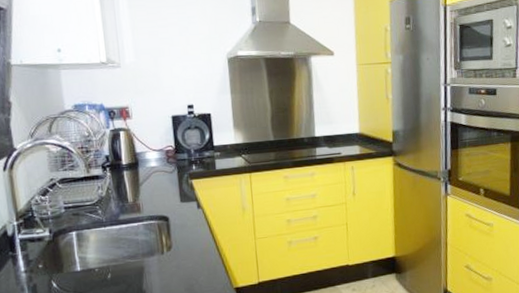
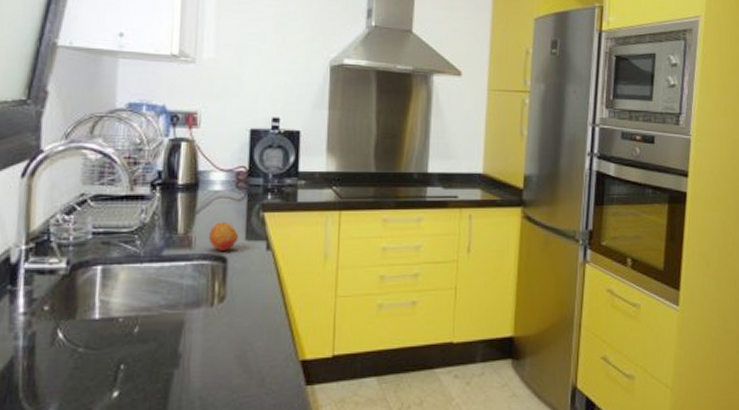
fruit: none [151,190,176,212] -> present [208,222,239,250]

